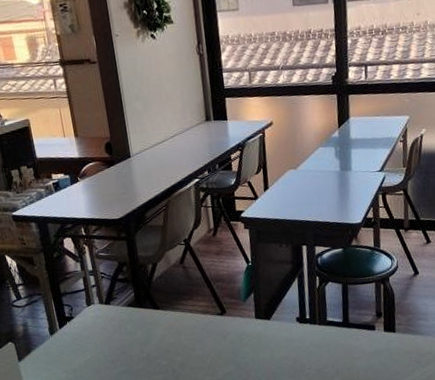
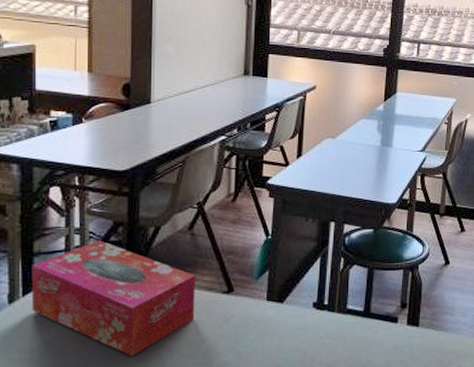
tissue box: none [61,279,197,372] -> present [31,240,195,357]

